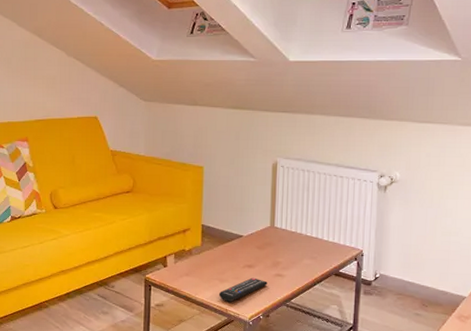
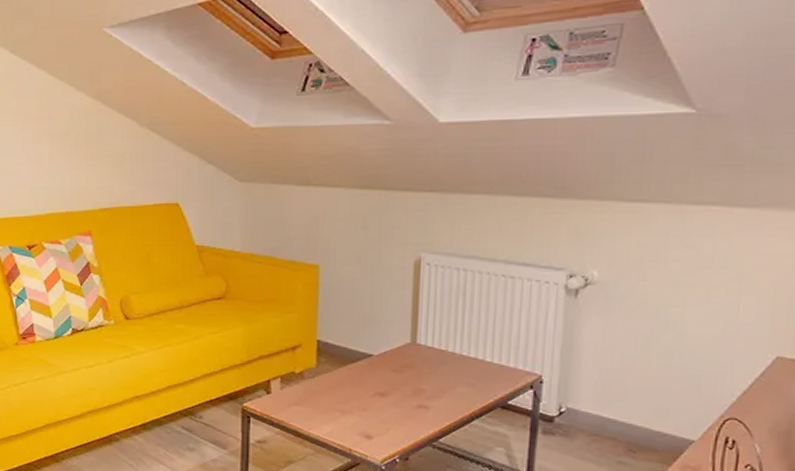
remote control: present [218,277,268,302] -> none [339,409,407,440]

